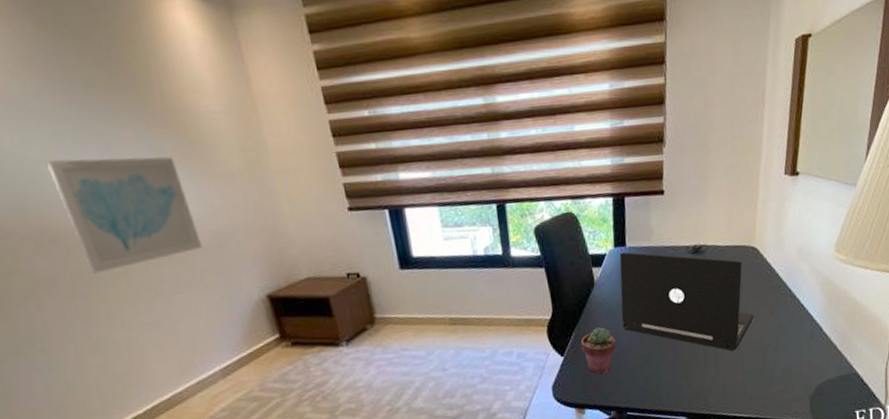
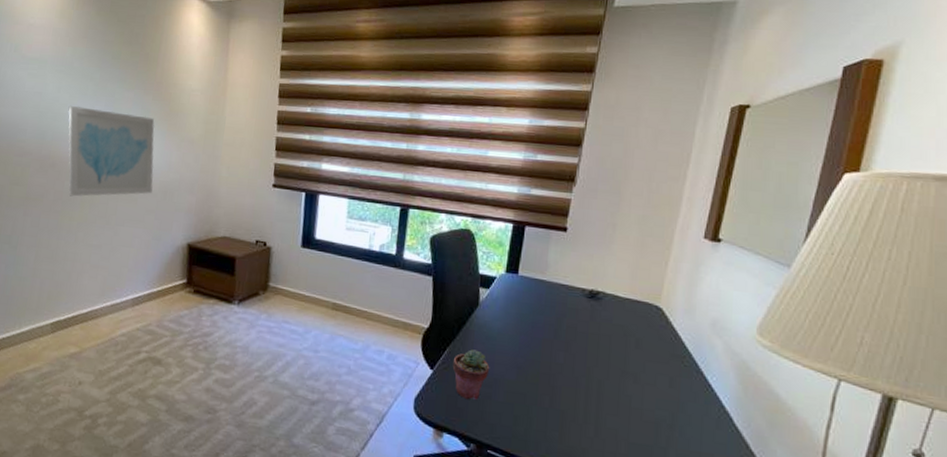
laptop: present [619,251,754,351] -> none [499,279,649,416]

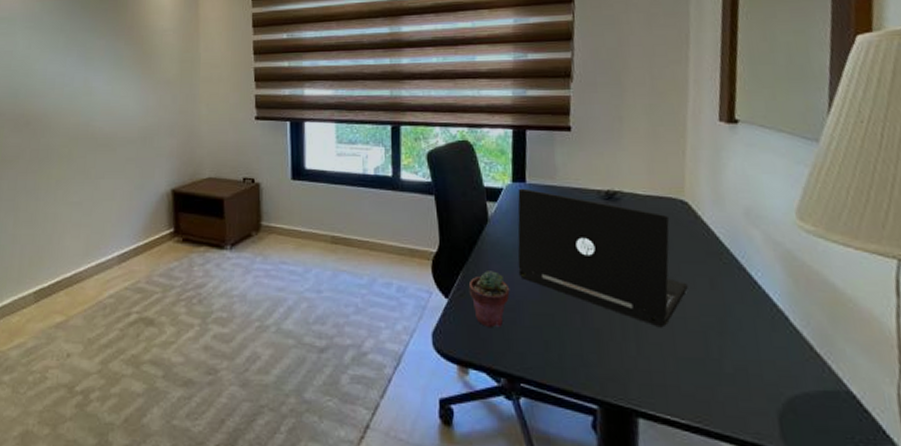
wall art: present [68,106,155,197] -> none [40,60,131,154]
laptop: none [499,279,649,416] -> present [517,188,688,328]

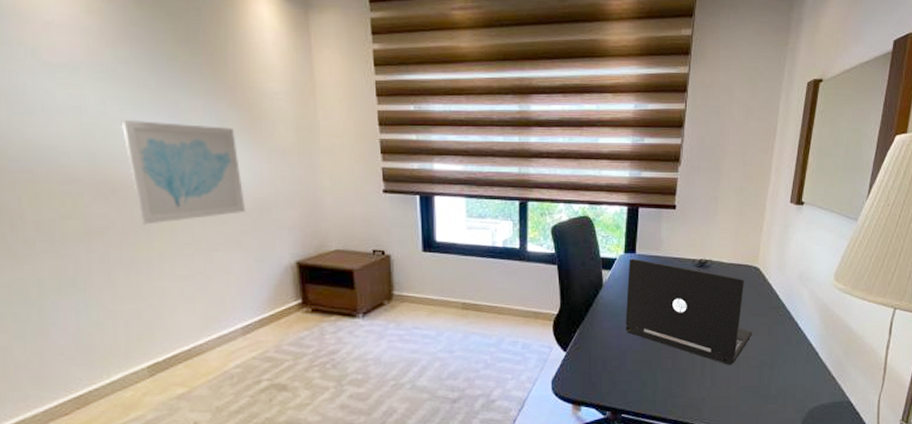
wall art: none [40,60,131,154] -> present [121,120,245,225]
potted succulent: present [468,271,510,328] -> none [583,328,618,374]

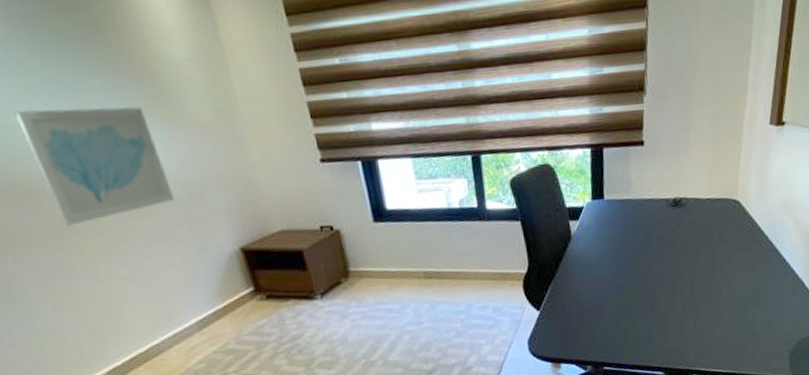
laptop: present [625,258,752,365] -> none [597,204,735,306]

